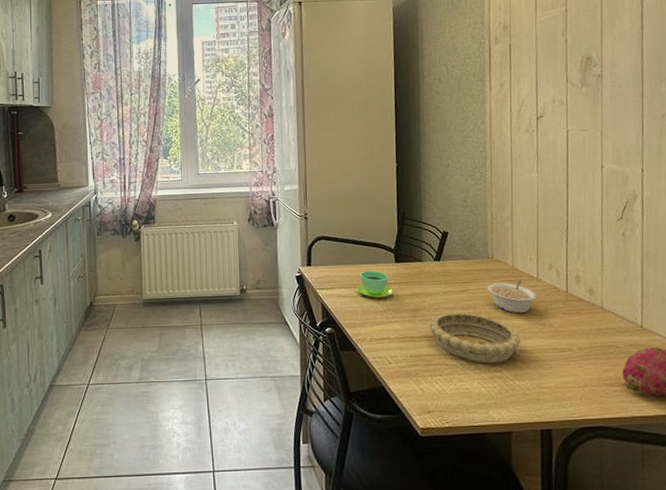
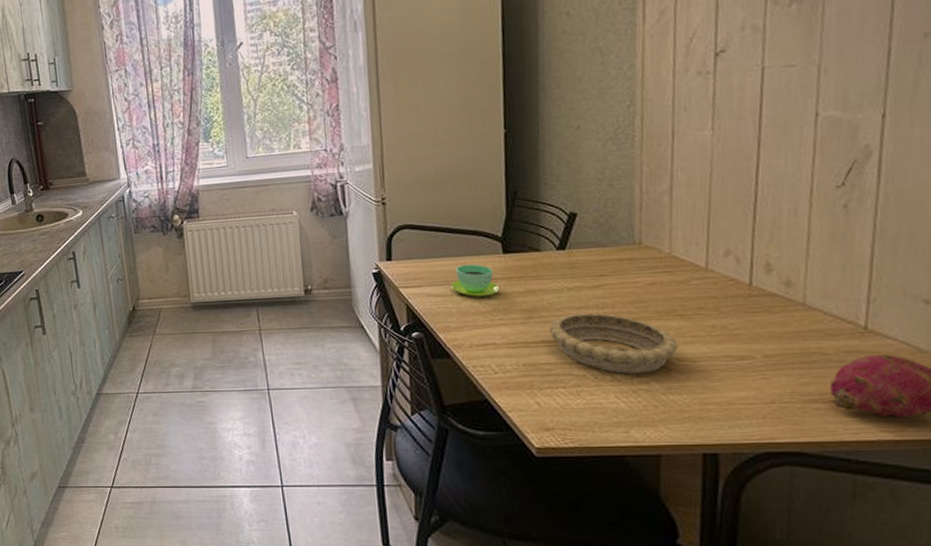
legume: present [487,280,537,314] -> none [632,270,705,313]

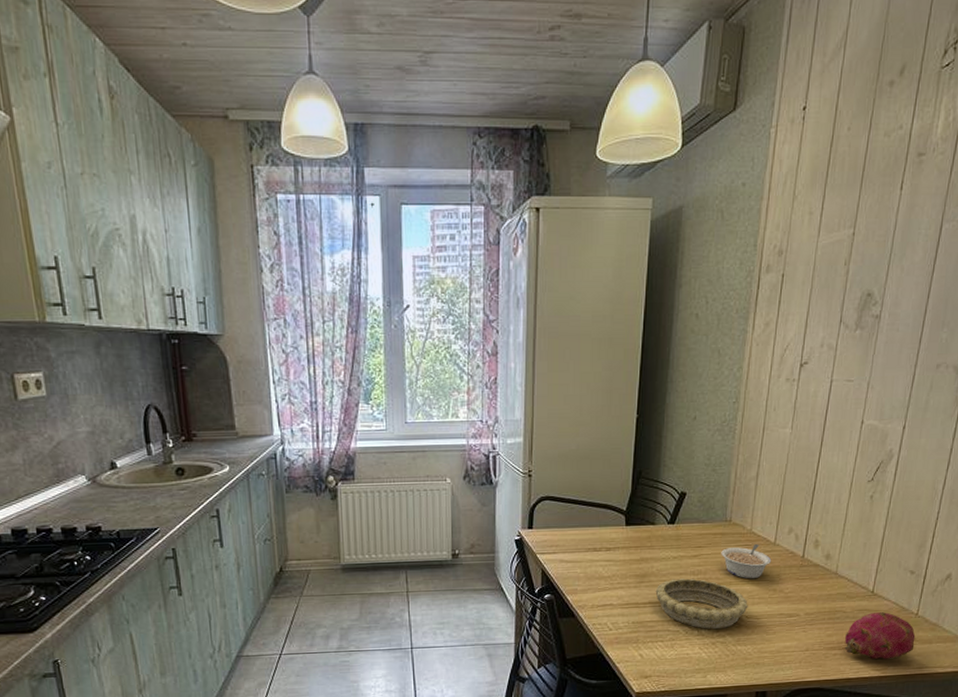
cup: present [451,263,500,297] -> none [581,534,621,563]
legume: none [632,270,705,313] -> present [721,544,772,579]

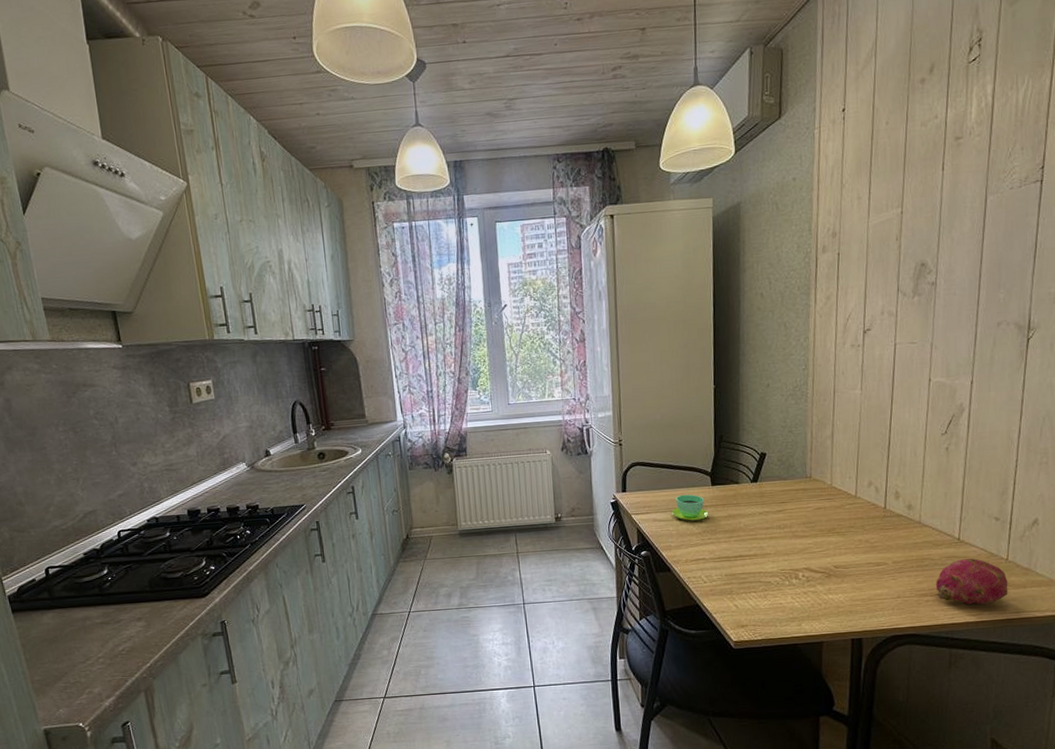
cup: none [581,534,621,563] -> present [672,494,709,521]
decorative bowl: present [655,578,748,629] -> none [744,532,836,579]
legume: present [721,544,772,579] -> none [804,498,855,531]

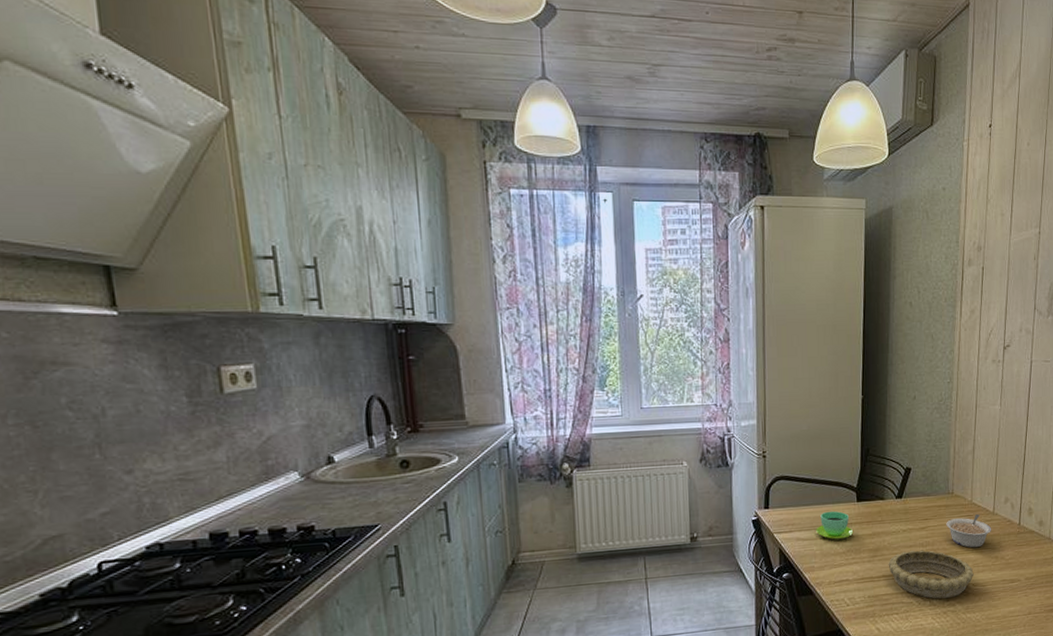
decorative bowl: none [744,532,836,579] -> present [888,550,974,599]
legume: none [804,498,855,531] -> present [946,514,992,548]

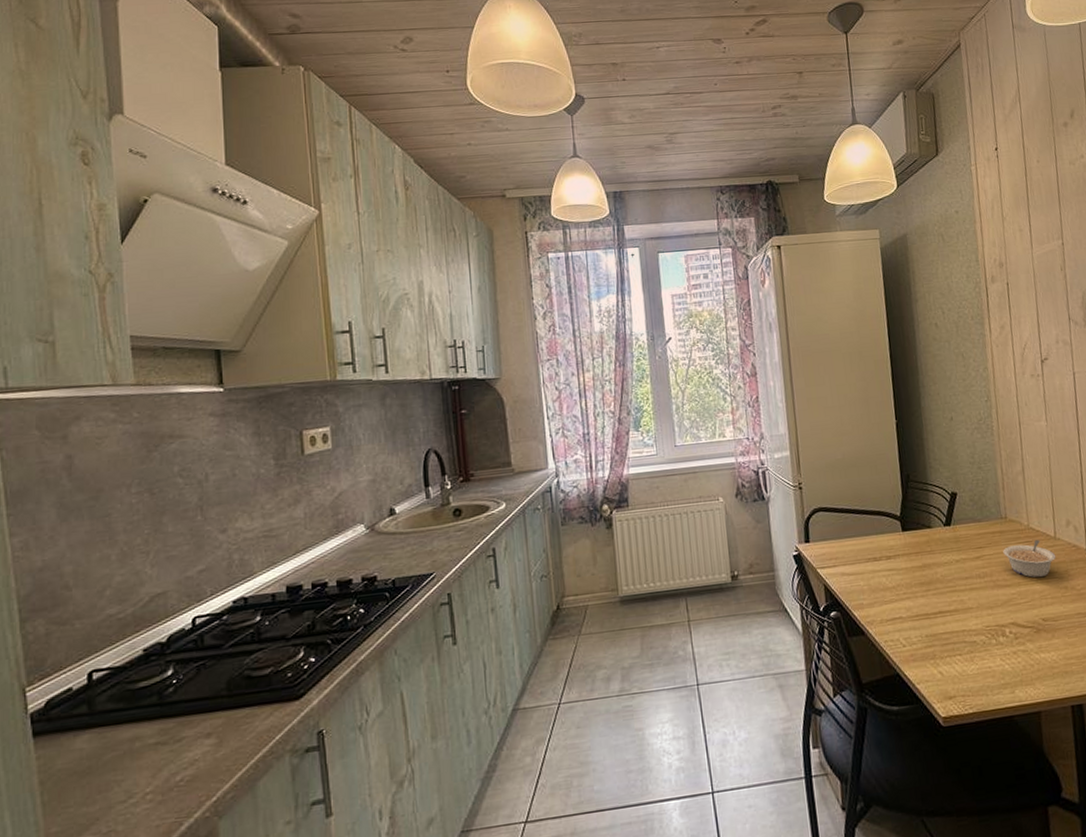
cup: present [816,510,854,540] -> none [861,542,902,574]
decorative bowl: present [888,550,974,599] -> none [943,581,1043,637]

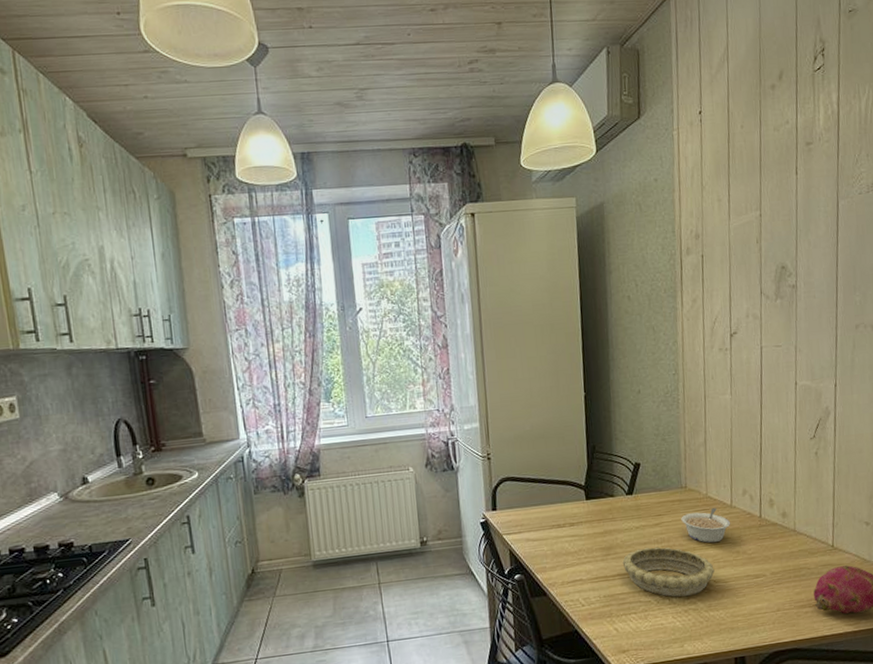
decorative bowl: none [943,581,1043,637] -> present [622,546,715,597]

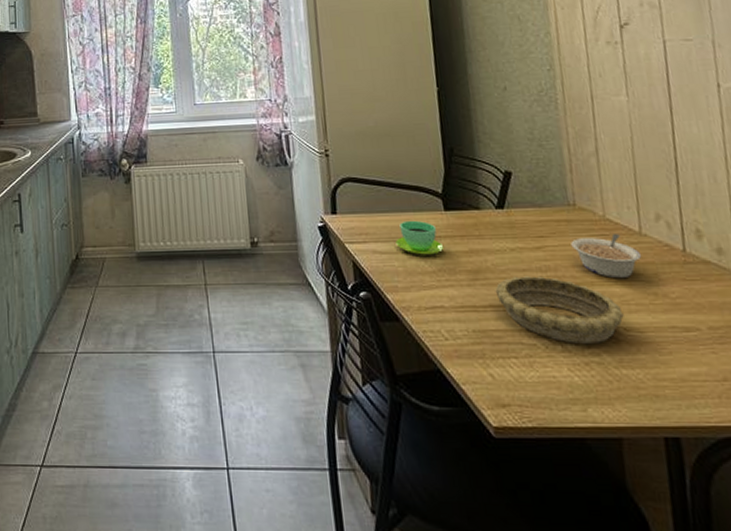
cup: none [545,510,585,539] -> present [395,220,444,255]

